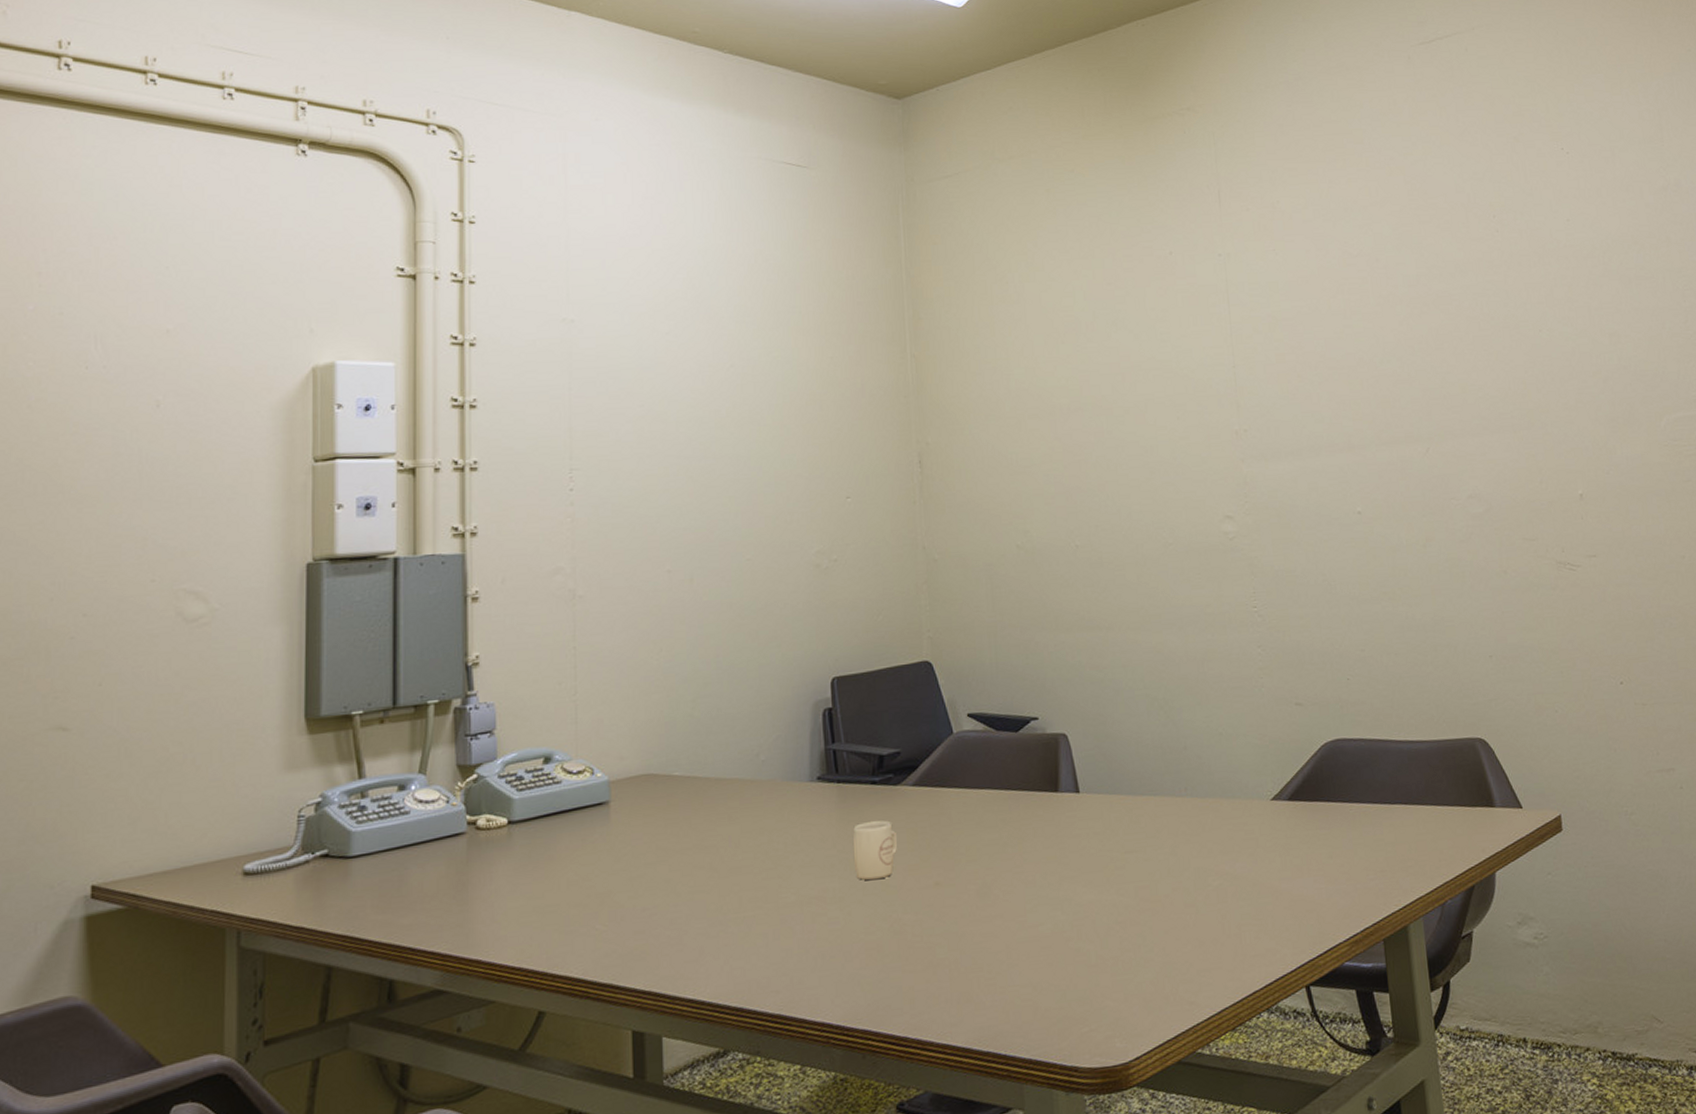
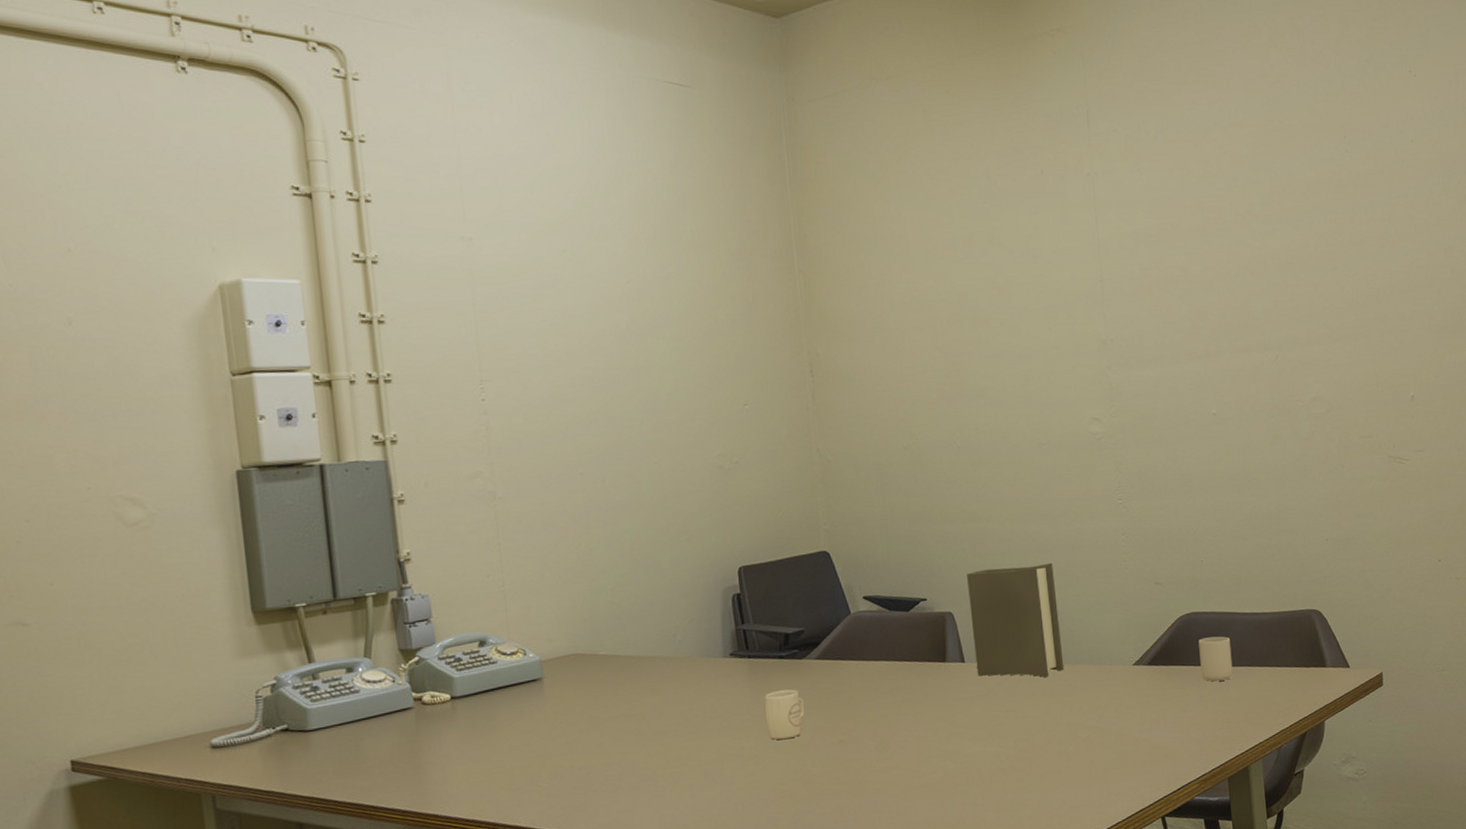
book: none [1083,678,1193,812] -> present [967,562,1064,677]
cup: none [1346,767,1387,822] -> present [1198,636,1233,682]

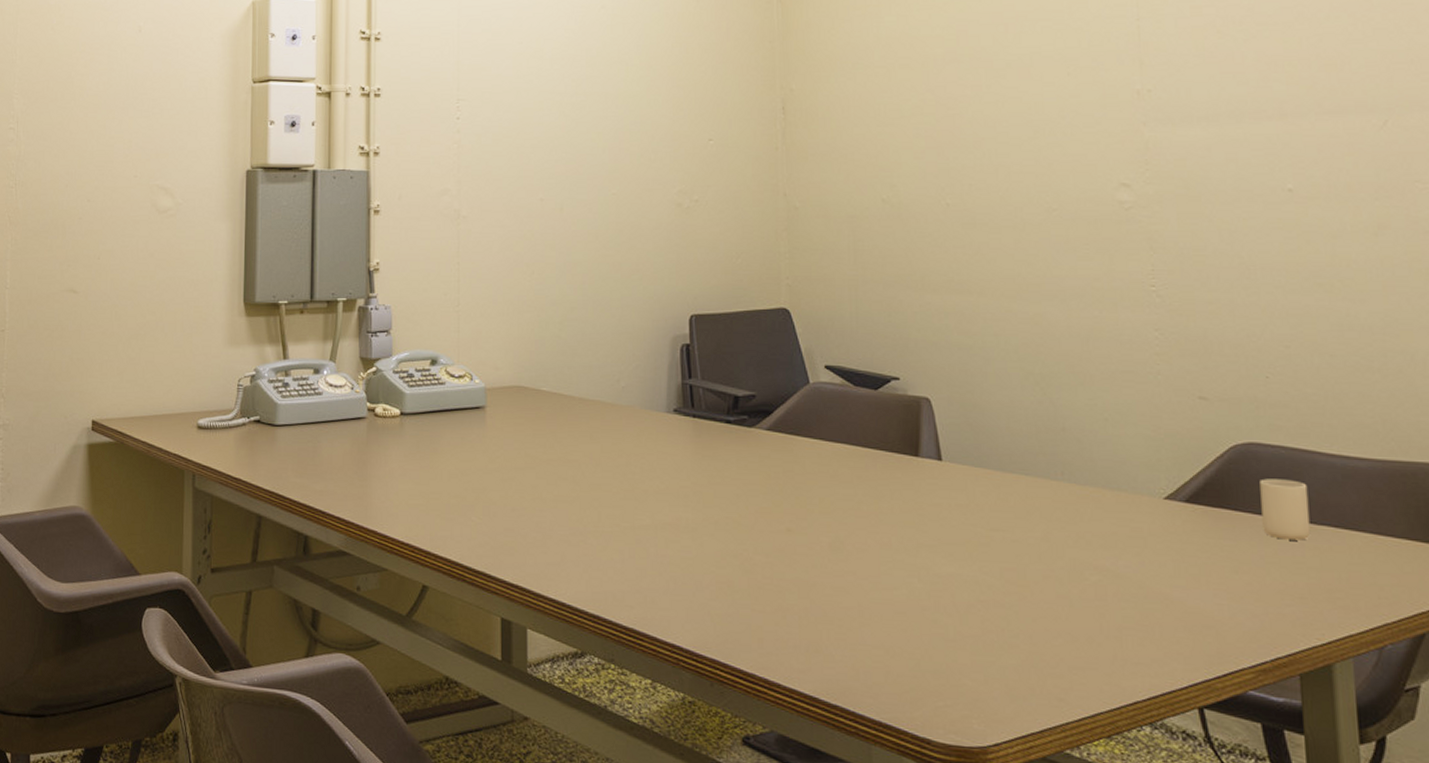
mug: present [764,689,805,740] -> none [706,459,751,517]
book: present [967,562,1064,677] -> none [950,352,1070,495]

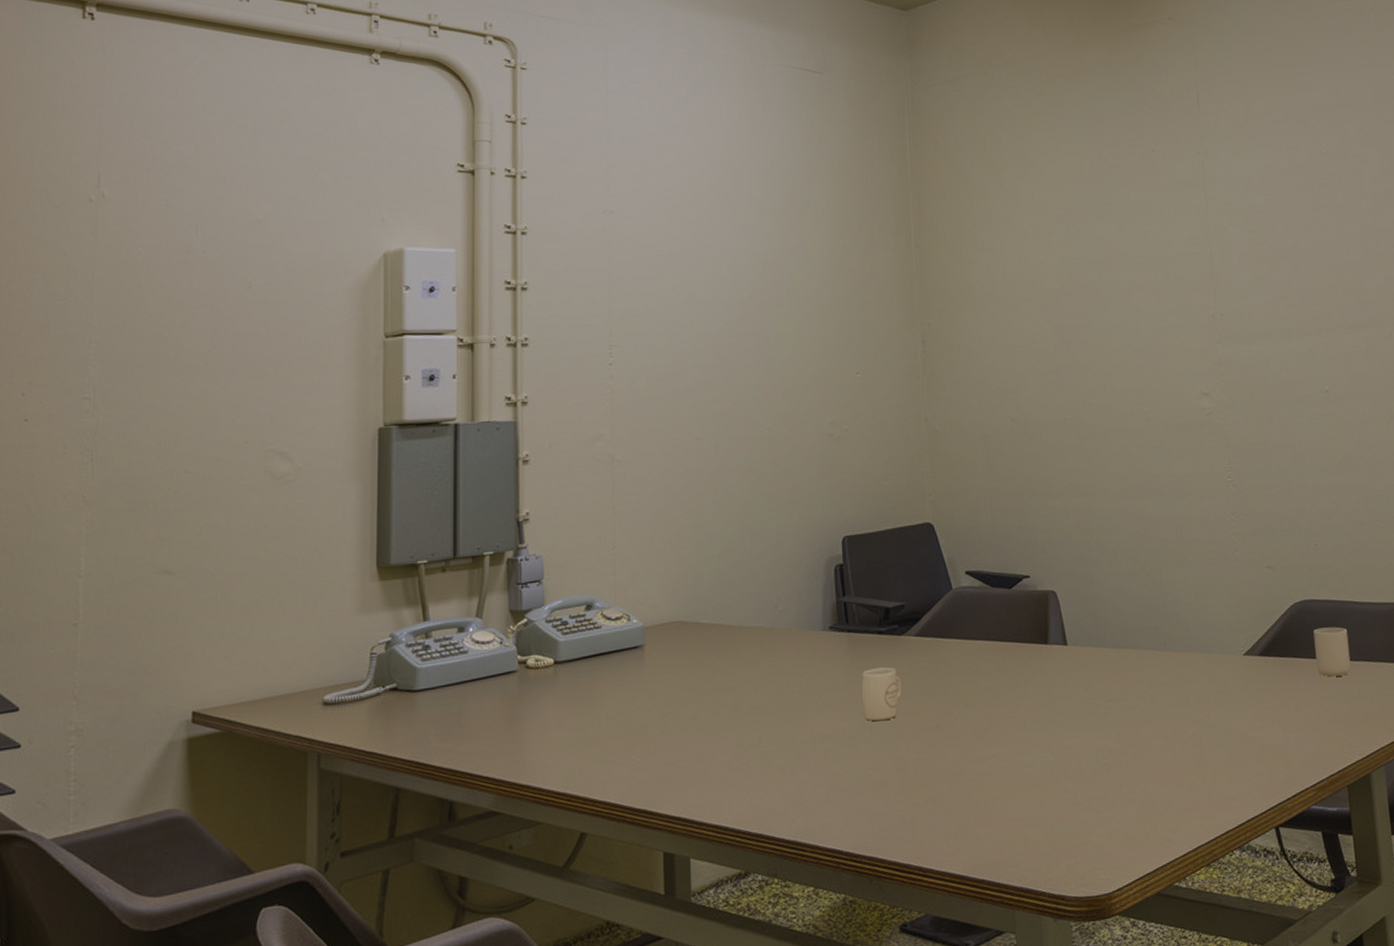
mug: none [706,459,751,517] -> present [861,667,902,722]

